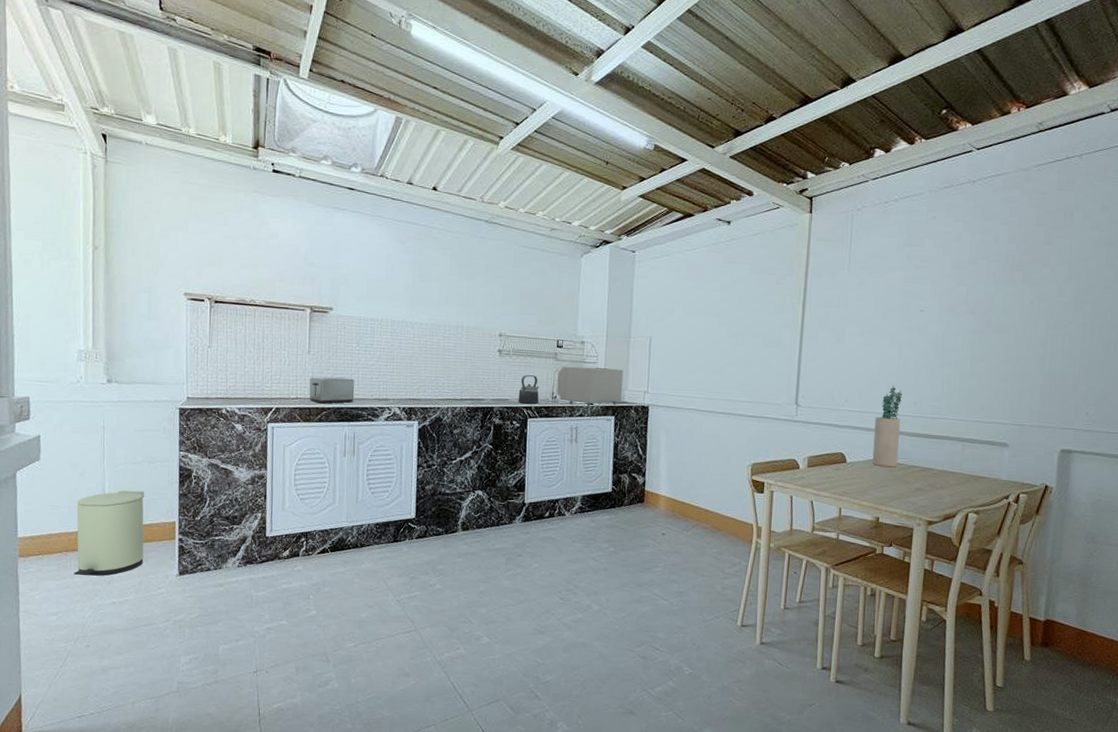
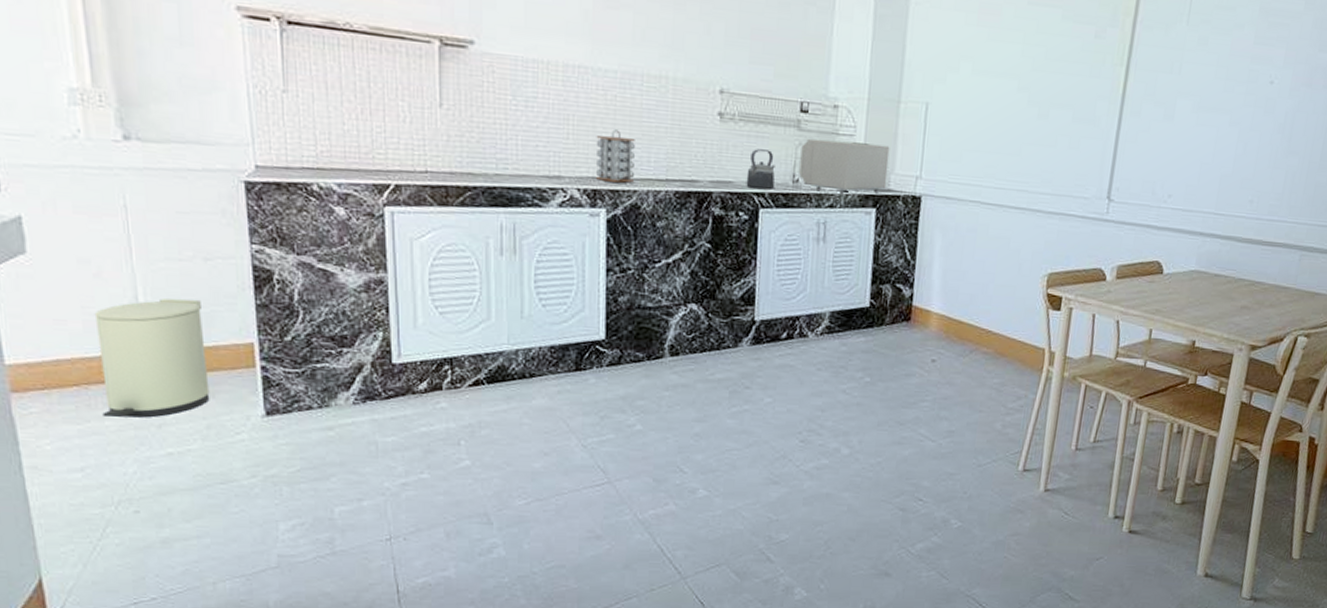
toaster: present [309,377,355,404] -> none [445,141,512,181]
spice rack: none [412,364,439,403] -> present [596,129,635,184]
vase: present [872,385,903,468] -> none [1193,178,1238,281]

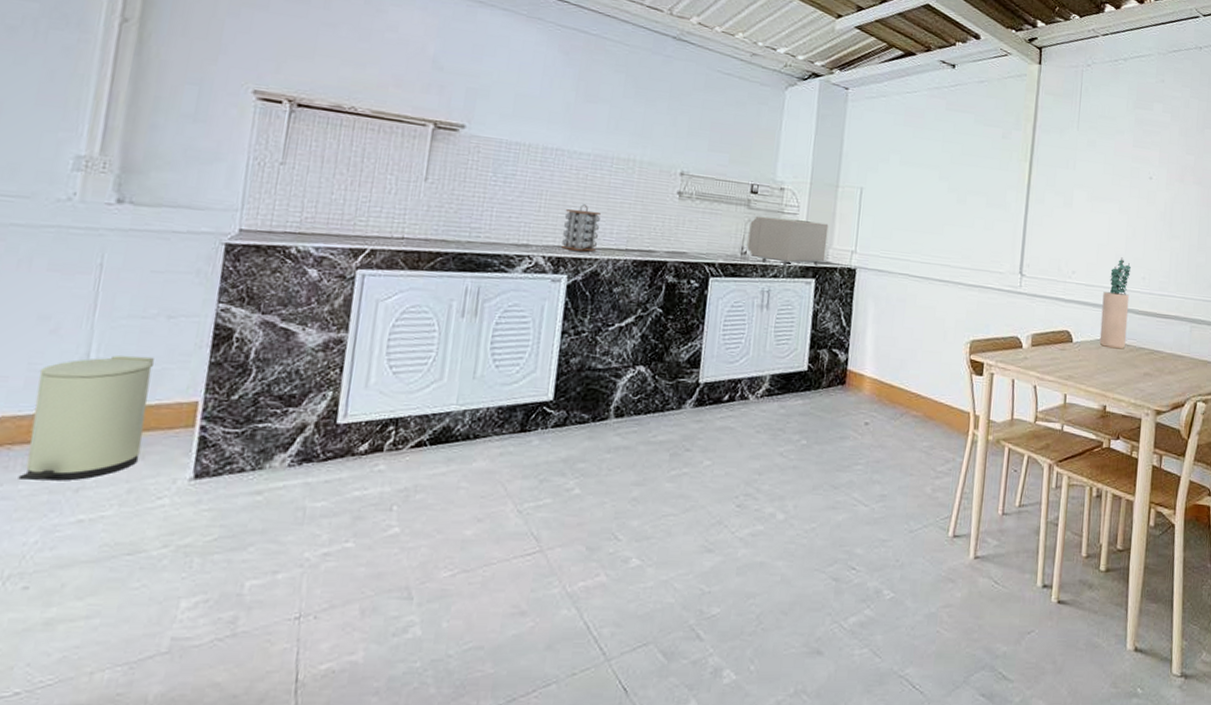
kettle: present [746,149,775,190] -> none [698,224,726,261]
vase: none [1193,178,1238,281] -> present [1099,257,1132,350]

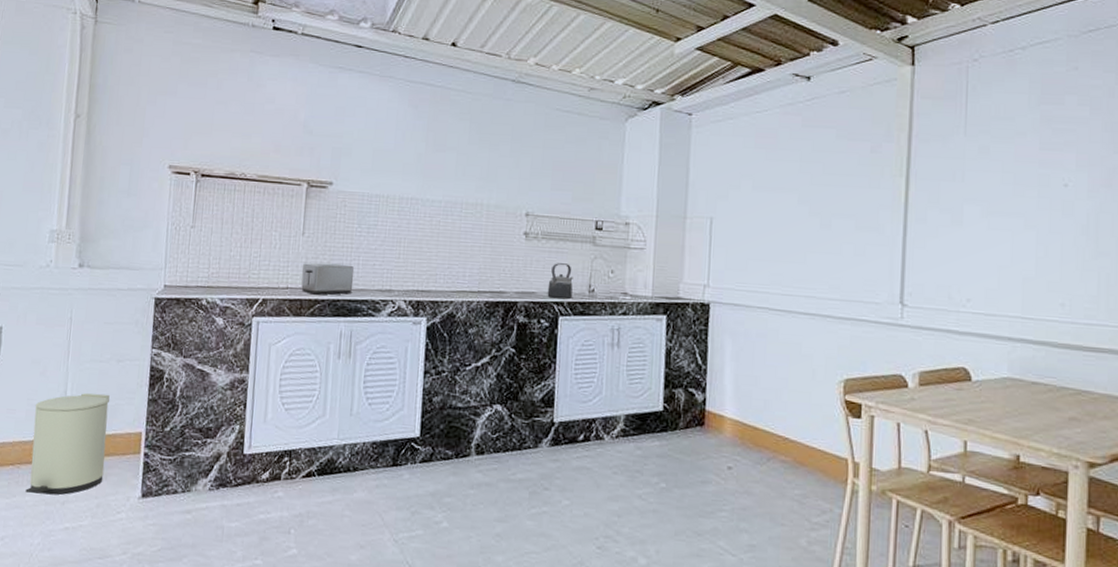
toaster: none [420,211,485,248] -> present [301,263,354,295]
spice rack: present [561,204,601,253] -> none [420,249,454,296]
kettle: none [698,224,726,261] -> present [547,263,573,299]
microwave: present [747,216,829,267] -> none [595,252,678,303]
vase: present [1099,257,1132,350] -> none [1007,281,1045,389]

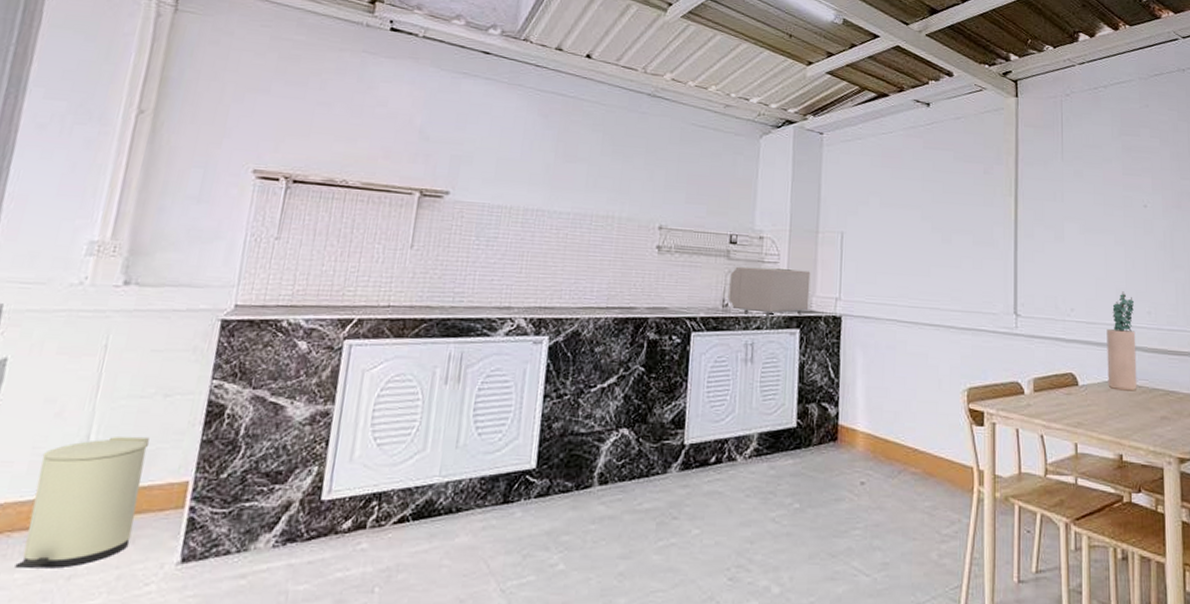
toaster: present [301,263,354,295] -> none [405,278,468,314]
kettle: present [547,263,573,299] -> none [679,277,707,315]
microwave: none [595,252,678,303] -> present [728,266,811,317]
vase: none [1007,281,1045,389] -> present [1106,291,1137,391]

